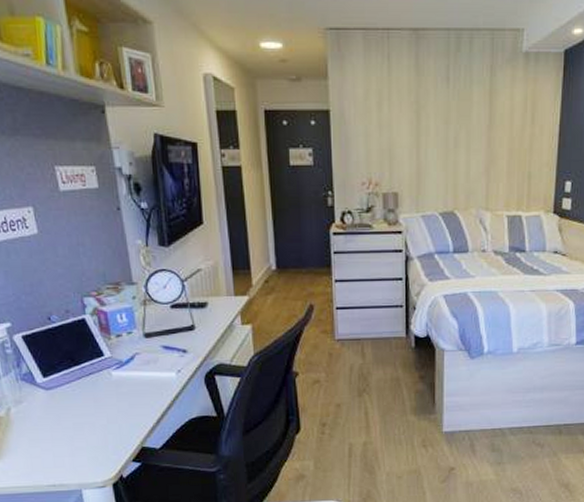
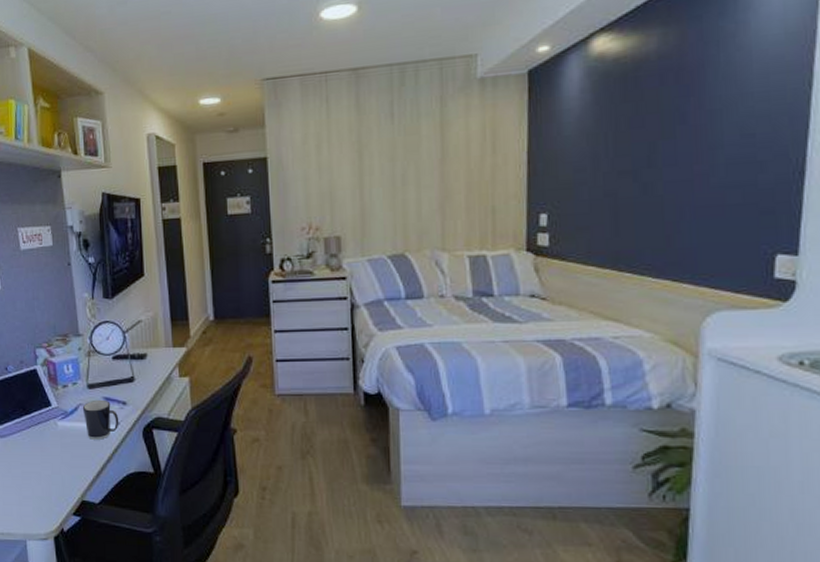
mug: none [139,348,180,388] -> present [82,399,119,440]

